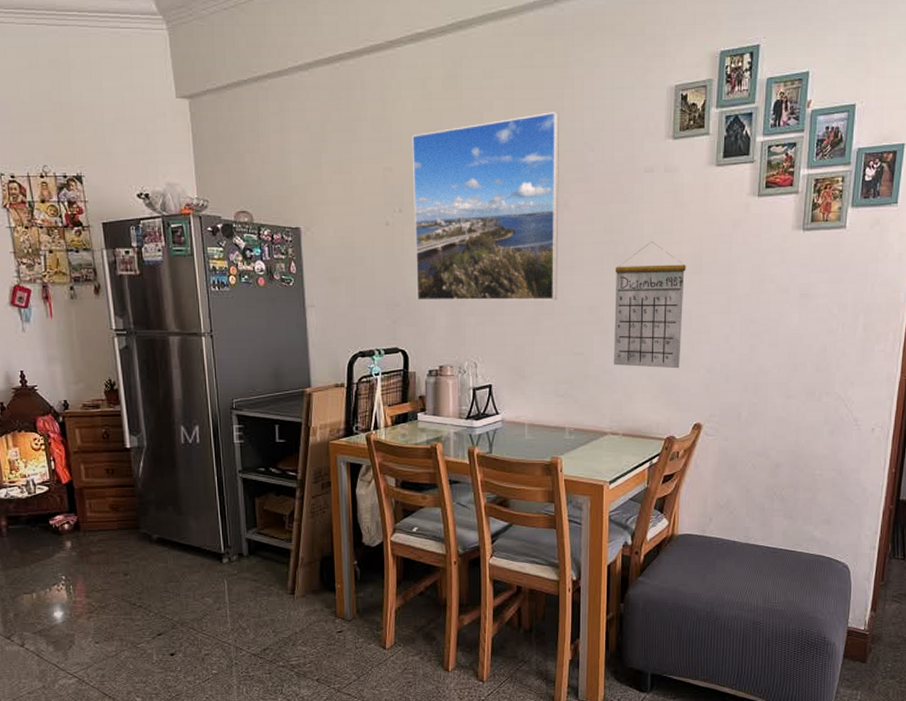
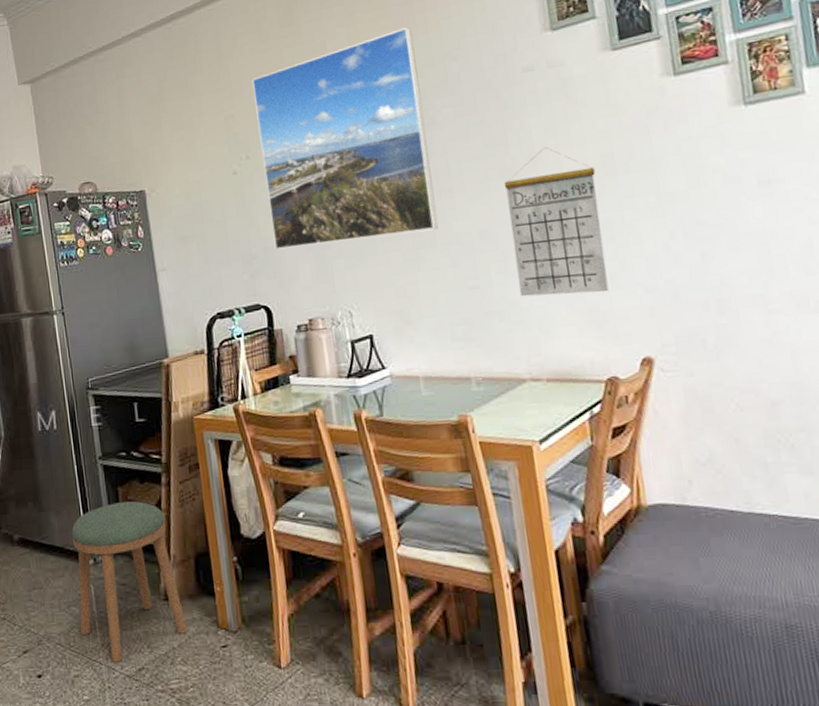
stool: none [208,511,310,644] -> present [71,501,188,662]

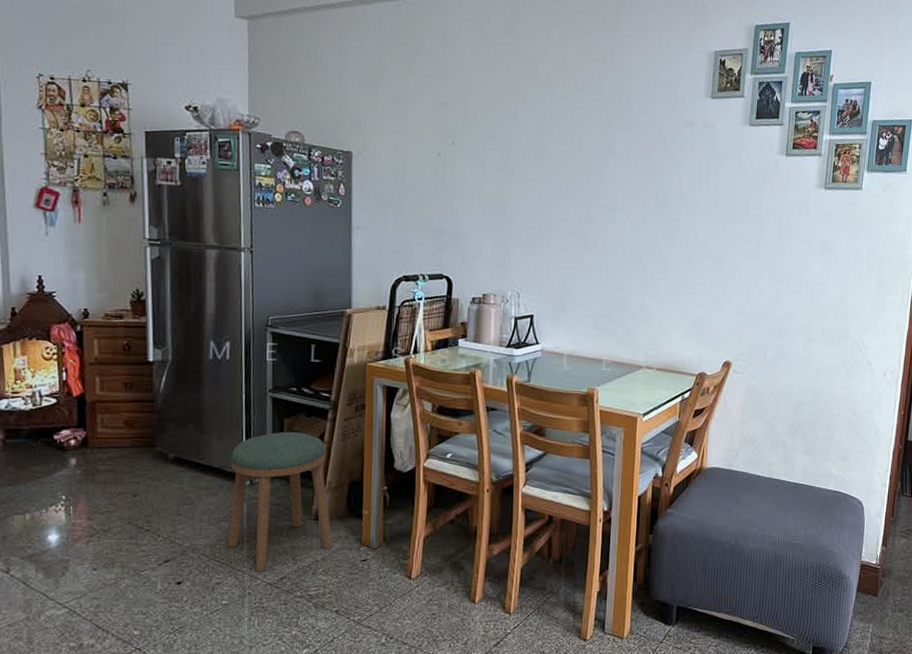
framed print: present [251,27,439,250] -> none [464,64,609,238]
calendar: present [504,147,609,297] -> none [650,189,720,309]

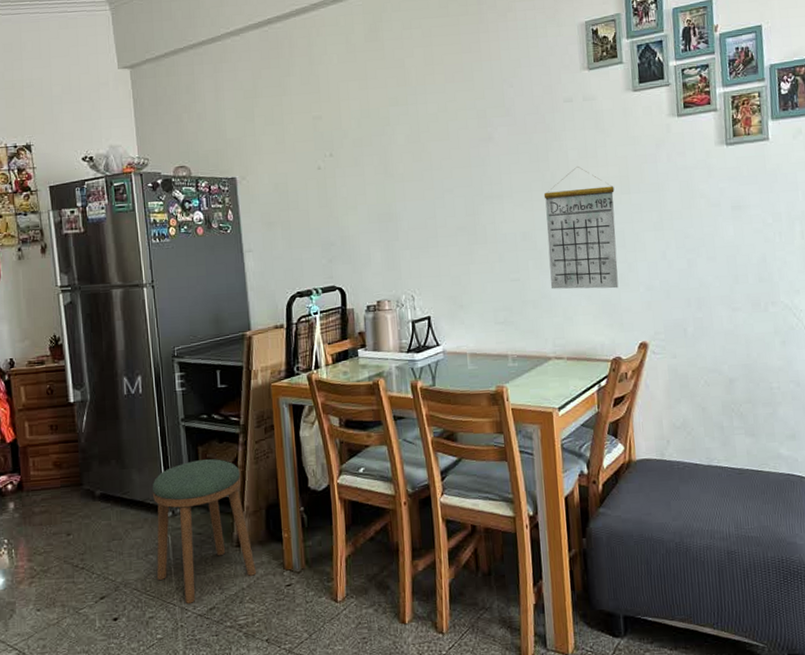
calendar: none [650,189,720,309] -> present [543,166,619,290]

